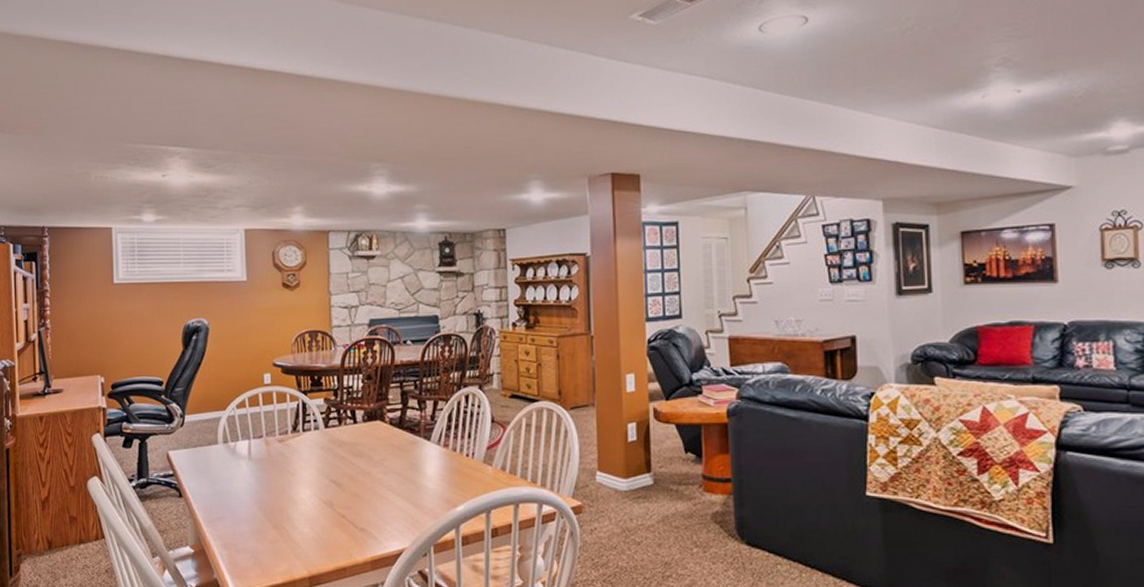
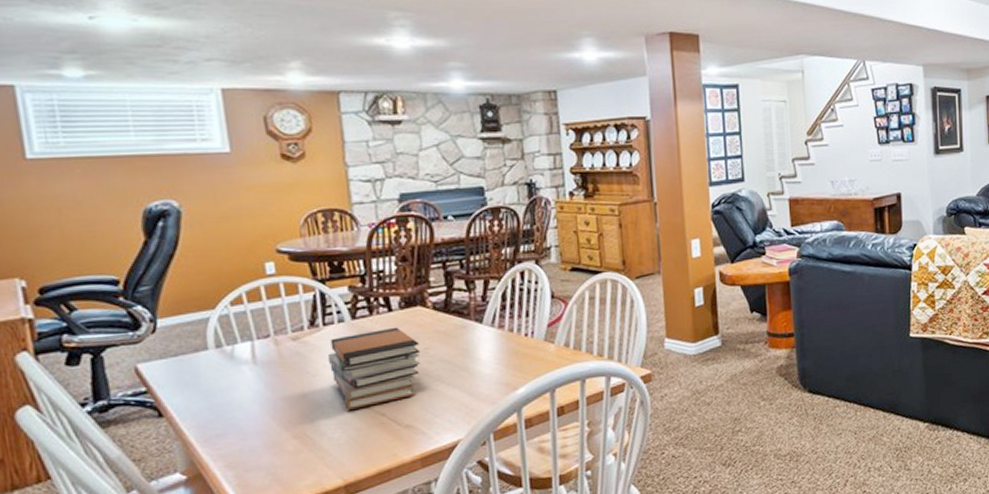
book stack: none [305,438,377,509] -> present [328,327,421,410]

